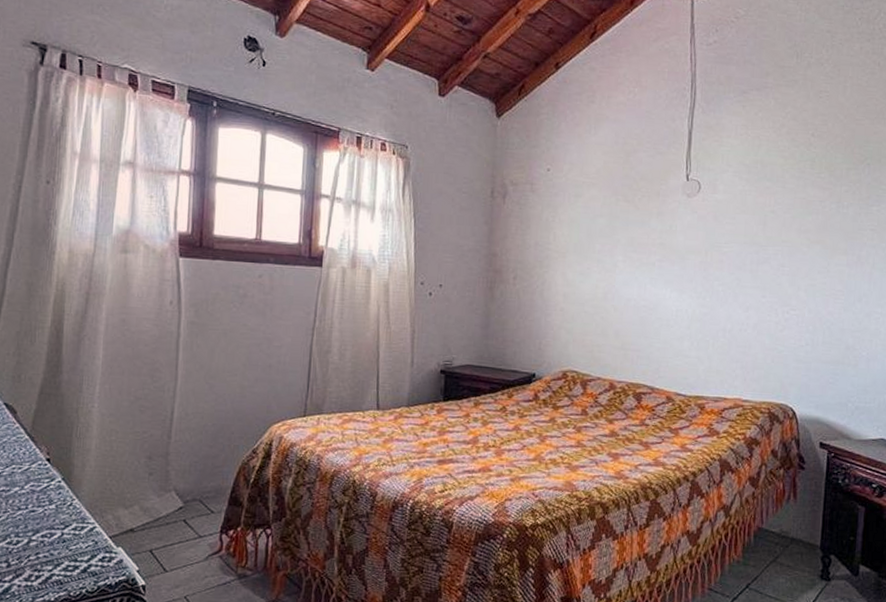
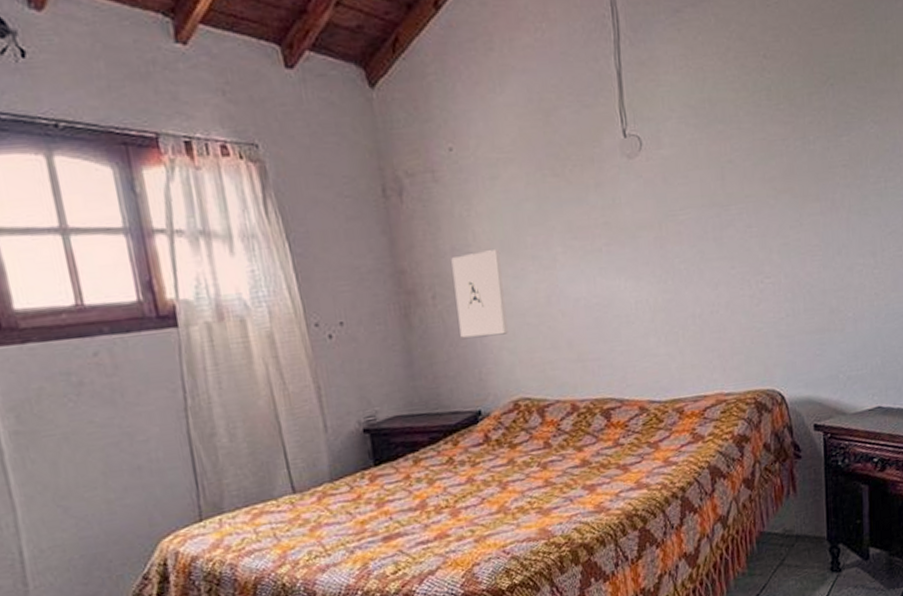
wall sculpture: none [530,249,573,317] -> present [451,249,508,338]

